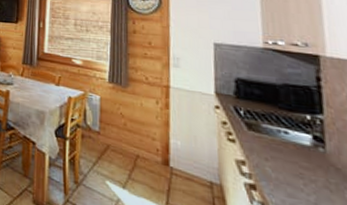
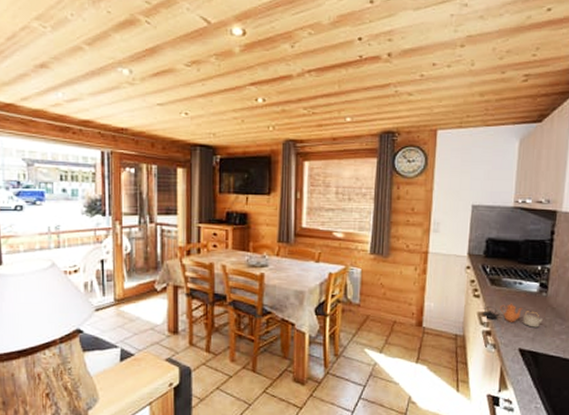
teapot: none [241,154,325,191] -> present [482,303,543,327]

